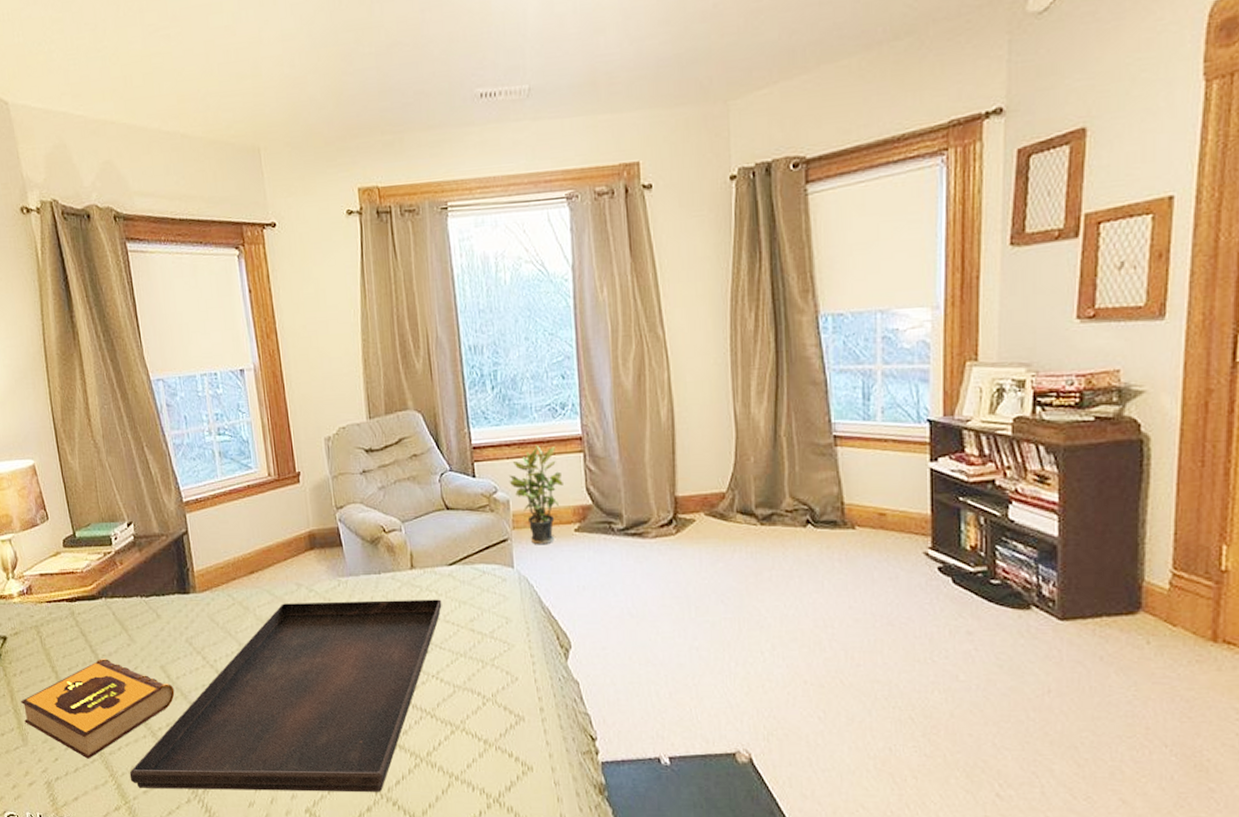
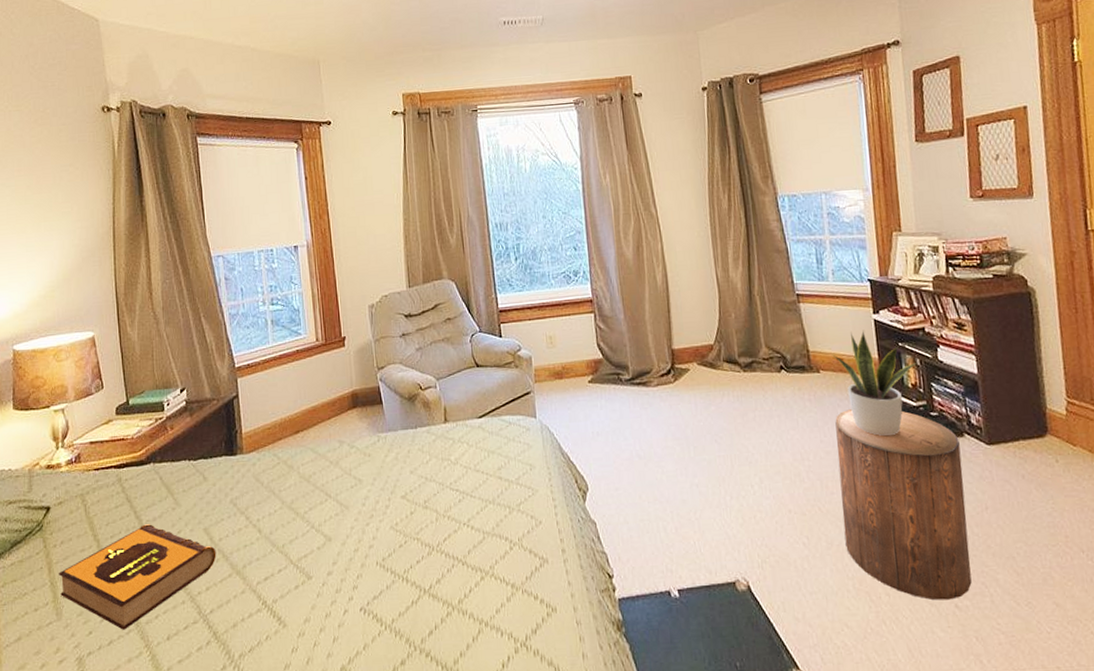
serving tray: present [129,599,442,792] -> none [165,450,473,657]
potted plant: present [508,445,563,545] -> none [530,307,578,396]
stool: none [868,573,1024,788] -> present [835,409,972,601]
potted plant: none [872,480,981,605] -> present [832,330,918,437]

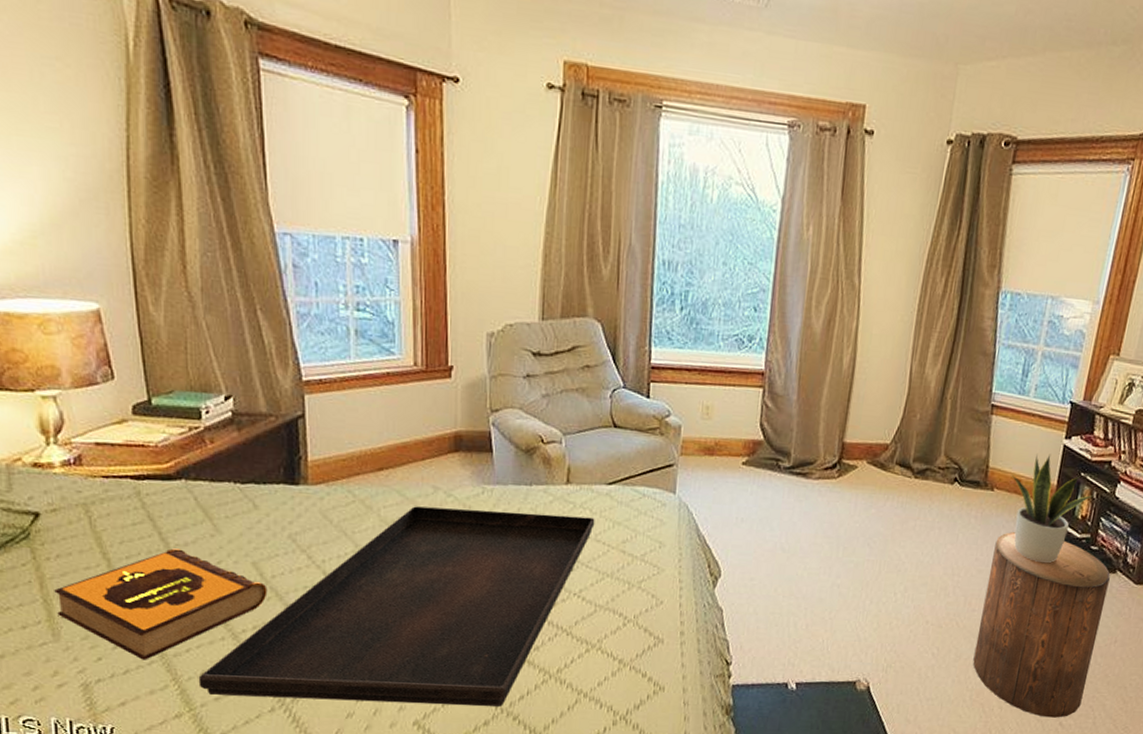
serving tray: none [165,450,473,657] -> present [198,506,595,706]

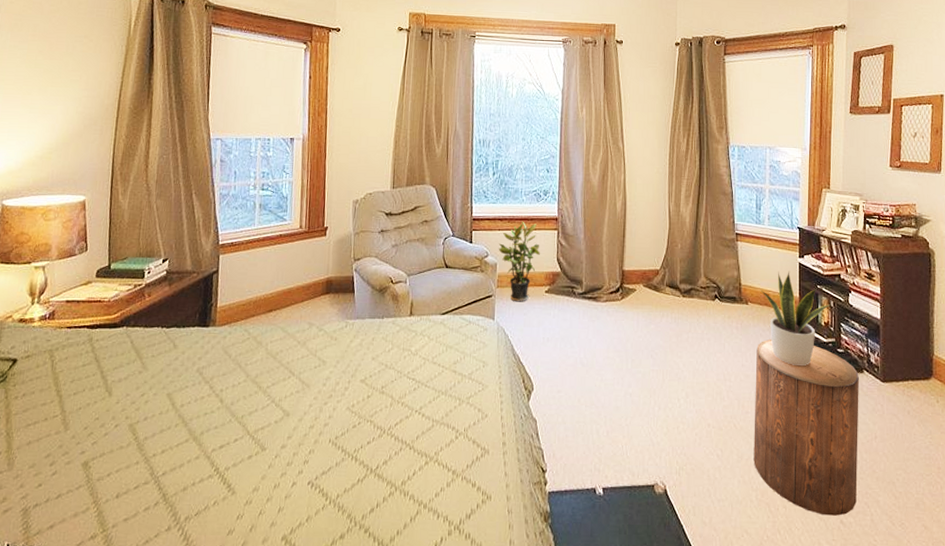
hardback book: present [54,548,268,660] -> none [15,384,177,485]
serving tray: present [198,506,595,706] -> none [113,340,432,520]
potted plant: none [683,373,739,475] -> present [498,221,540,302]

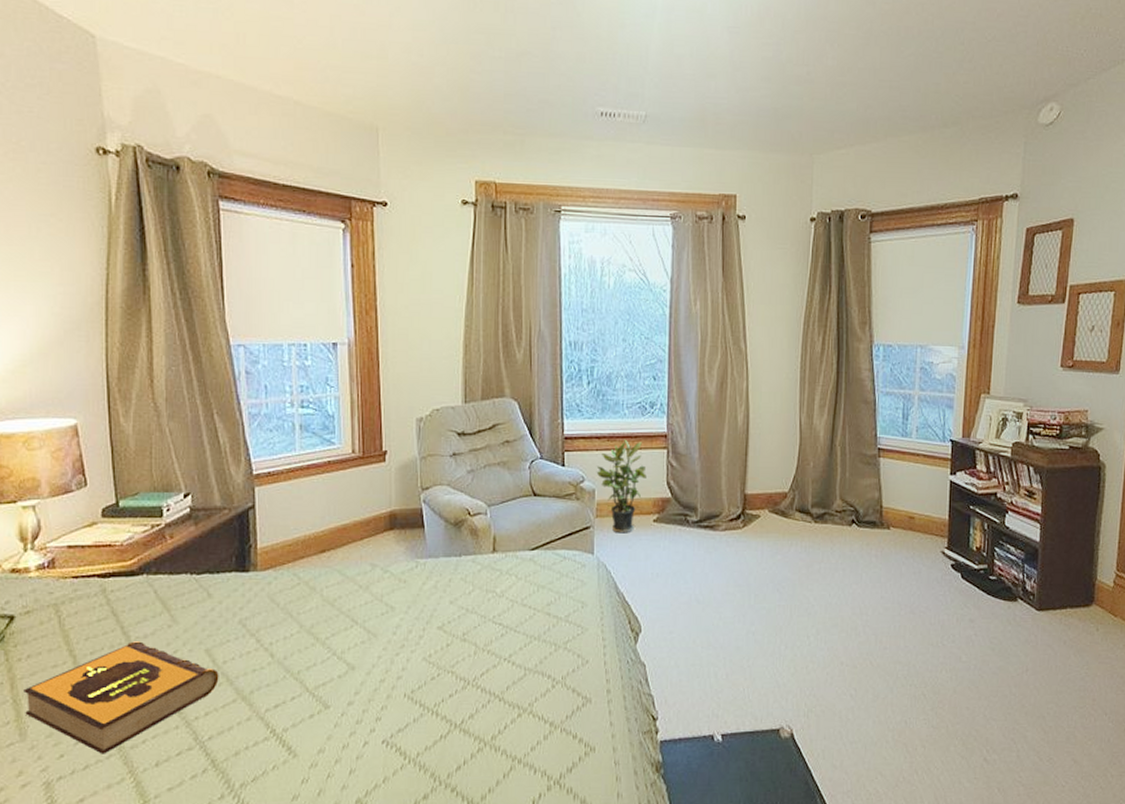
hardback book: none [15,384,177,485] -> present [23,641,219,754]
stool: present [753,340,859,516] -> none [891,568,1012,754]
potted plant: present [760,271,832,367] -> none [904,490,985,597]

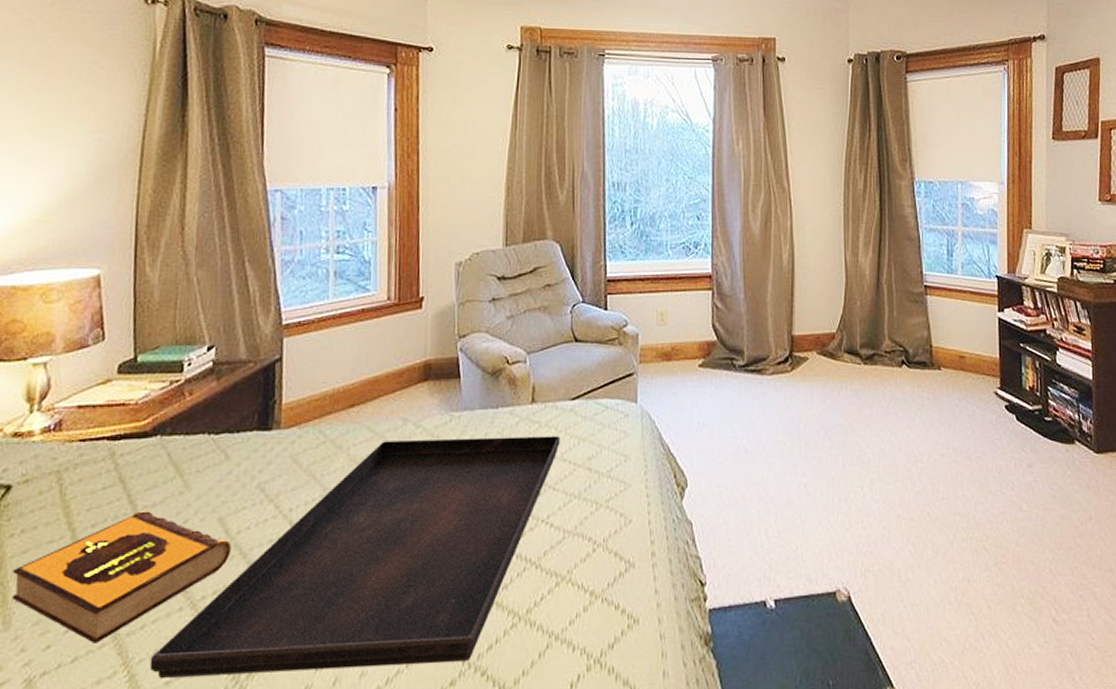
serving tray: none [153,583,521,785] -> present [149,436,560,678]
potted plant: present [596,439,646,534] -> none [639,280,691,380]

